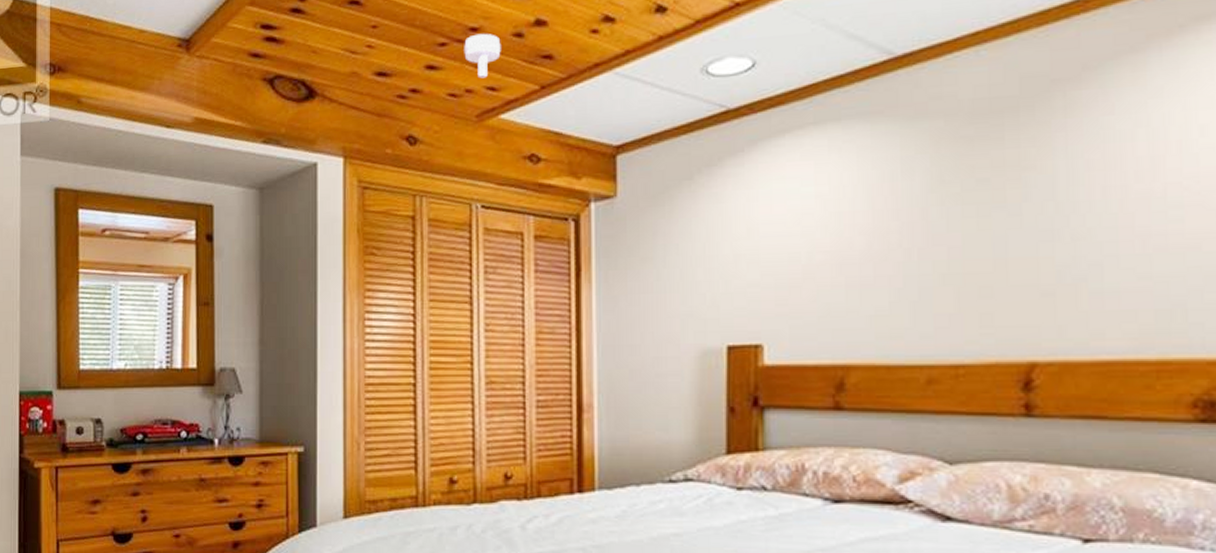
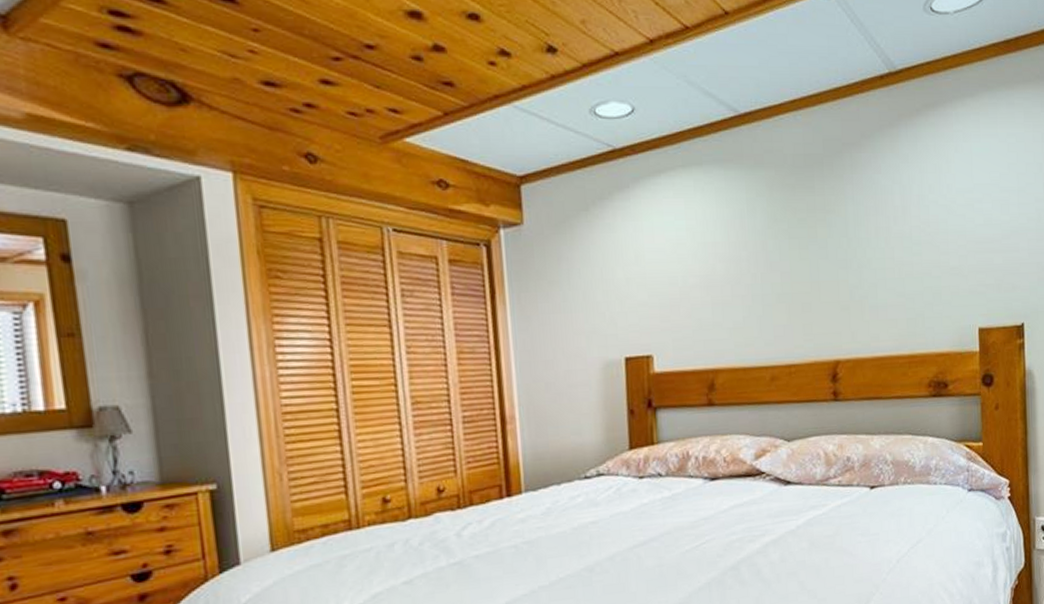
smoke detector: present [464,33,501,79] -> none [360,52,401,99]

